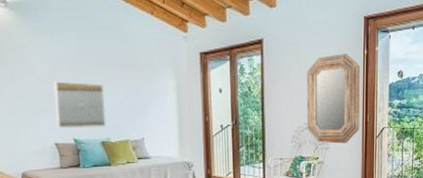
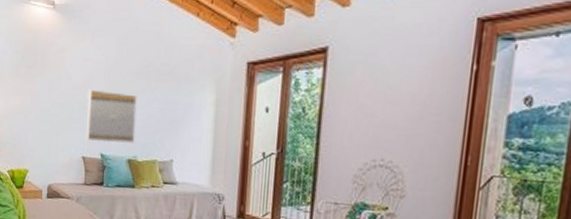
home mirror: present [307,54,361,144] -> none [376,69,465,193]

